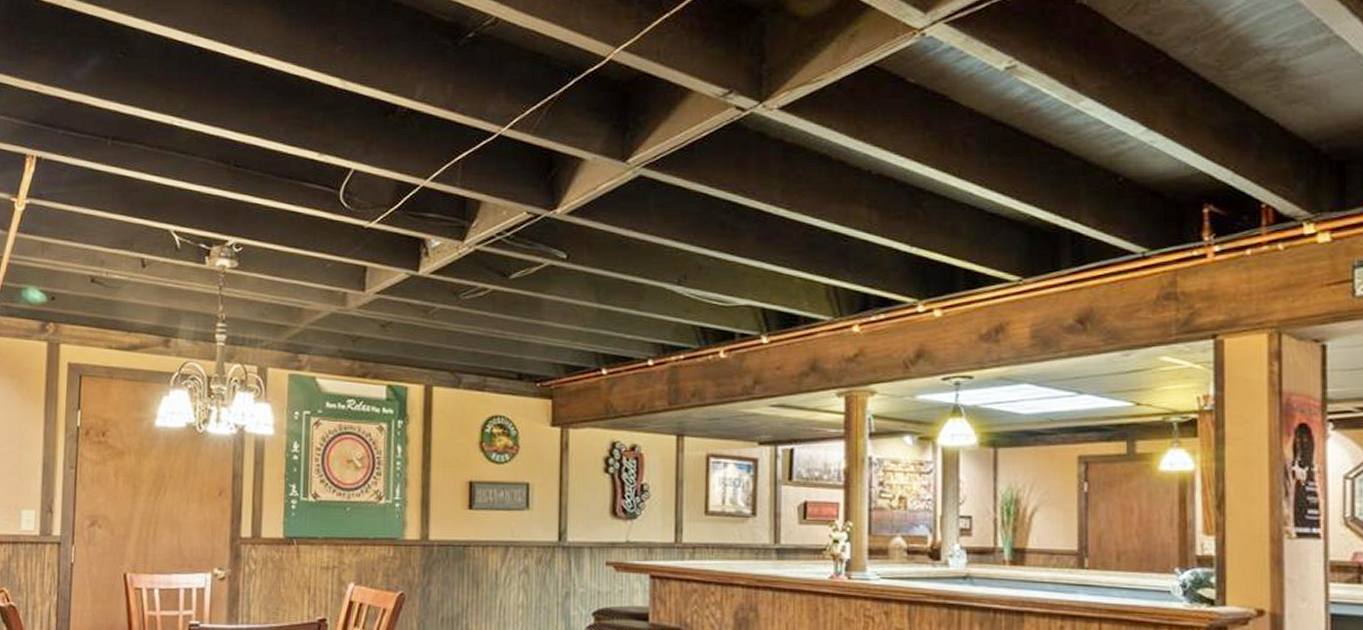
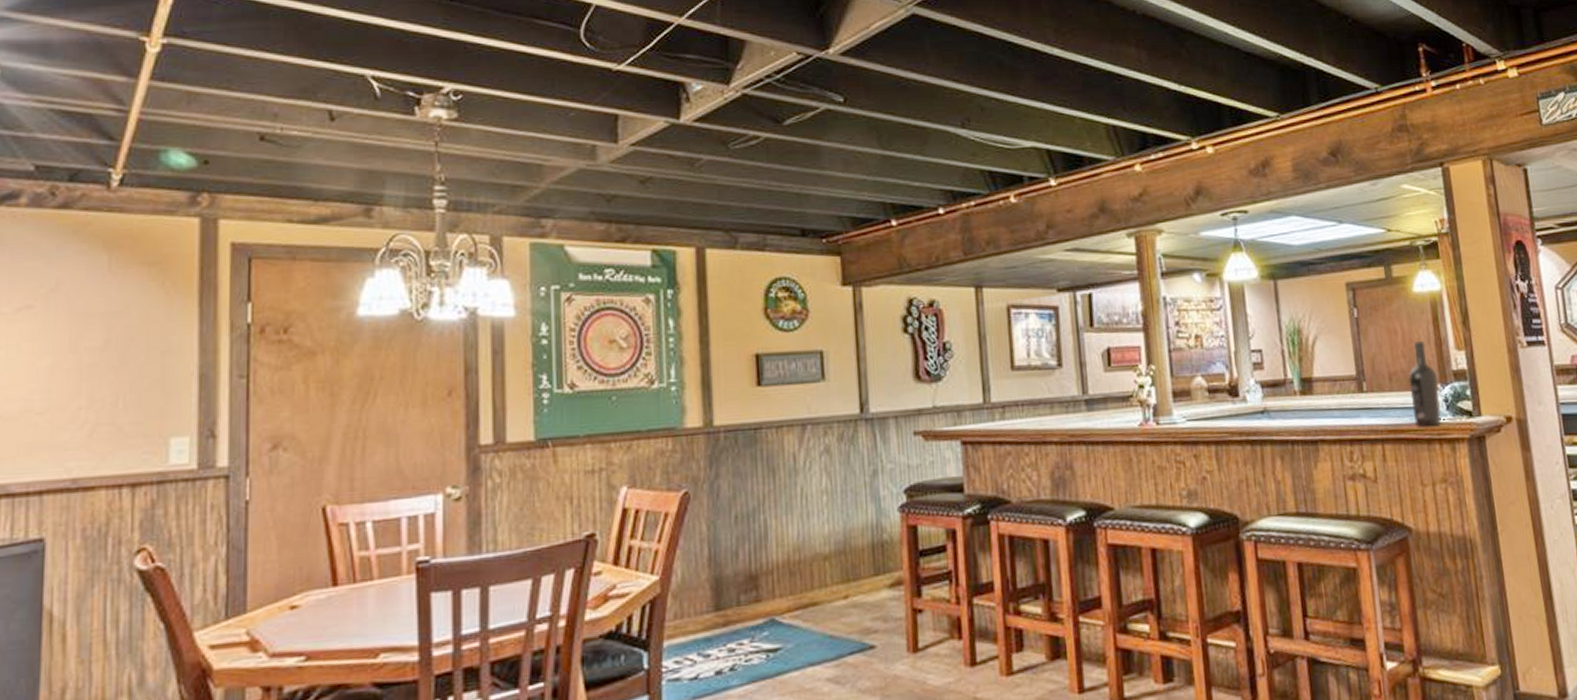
wine bottle: none [1140,522,1178,613] -> present [1408,341,1442,429]

